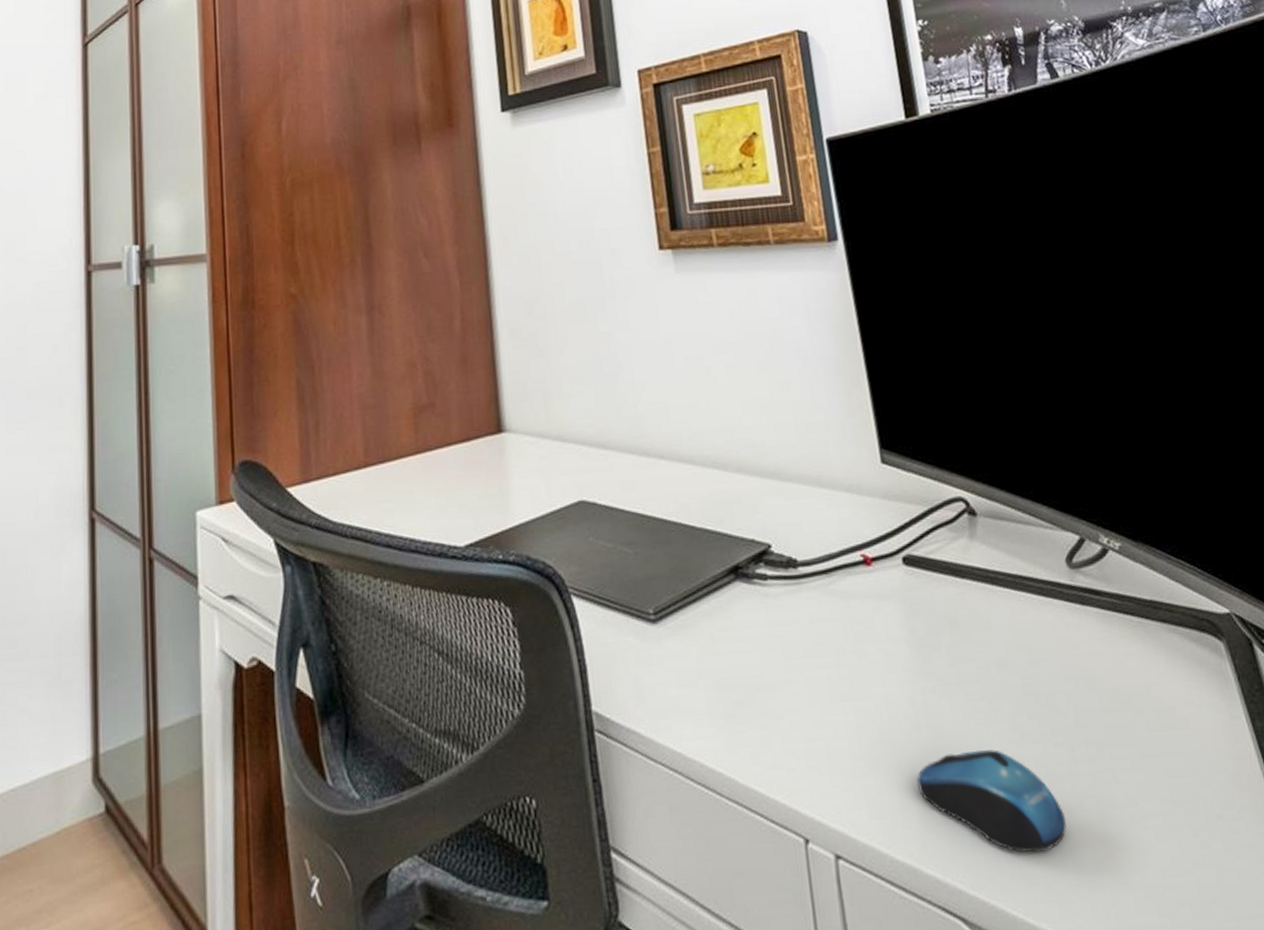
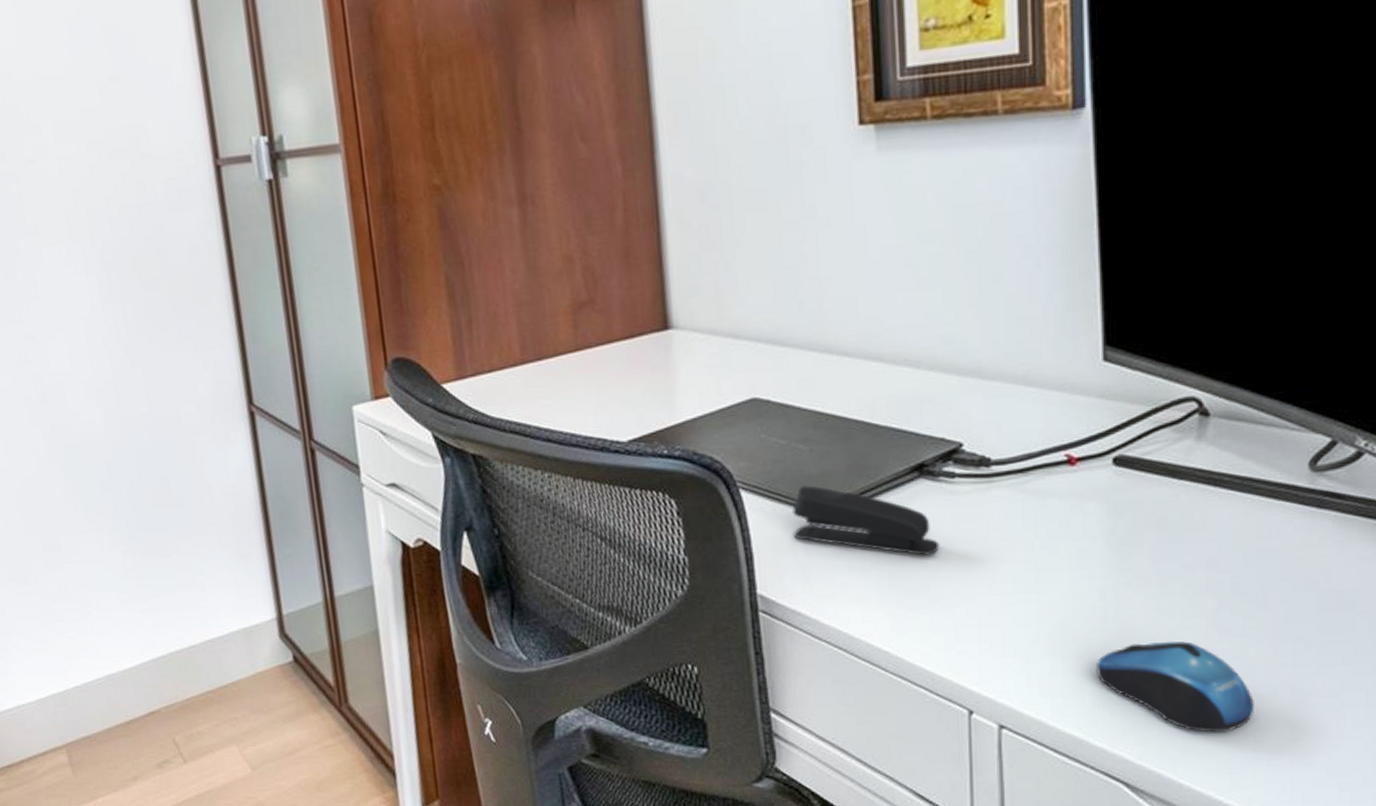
stapler: none [622,590,760,663] -> present [792,485,940,556]

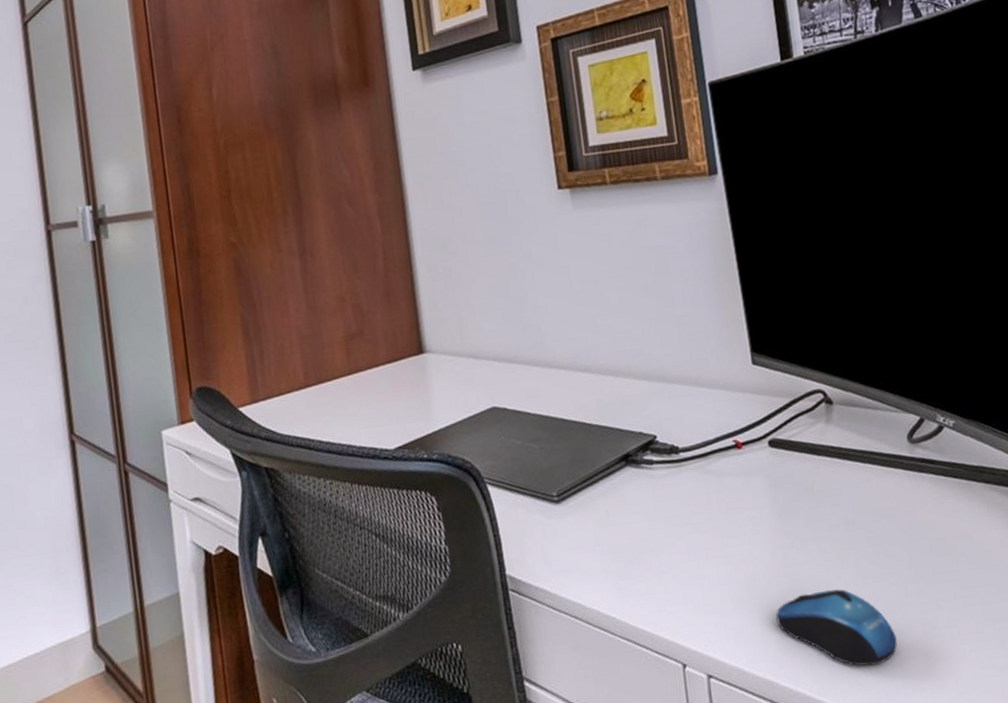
stapler: present [792,485,940,556] -> none [530,478,647,532]

